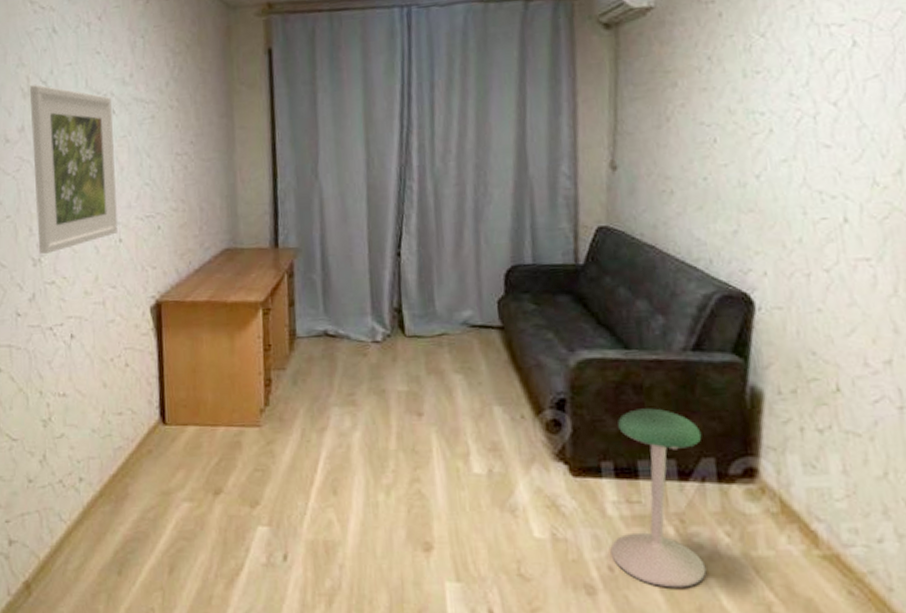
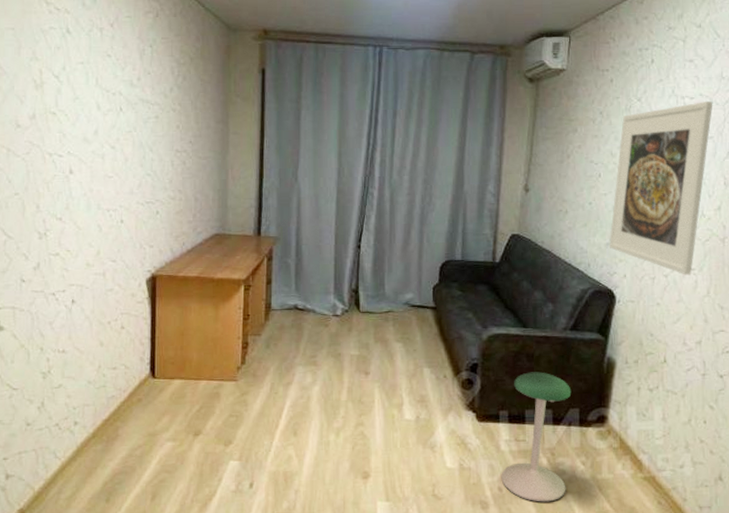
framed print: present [30,85,118,255] -> none [43,78,120,230]
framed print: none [737,26,875,269] -> present [609,100,713,275]

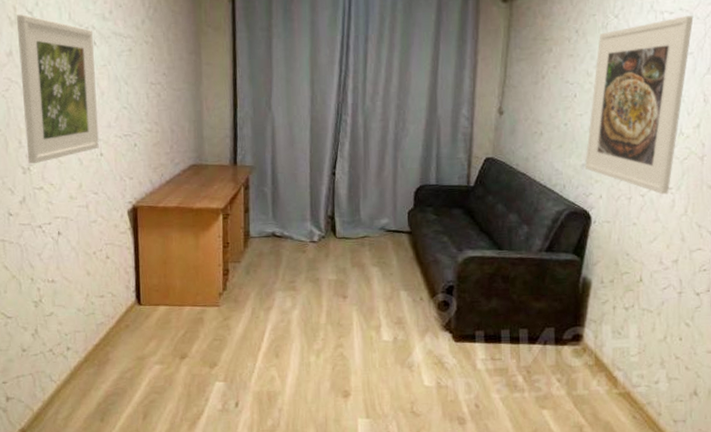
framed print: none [43,78,120,230] -> present [17,14,99,164]
stool: present [501,372,572,502] -> none [477,293,547,418]

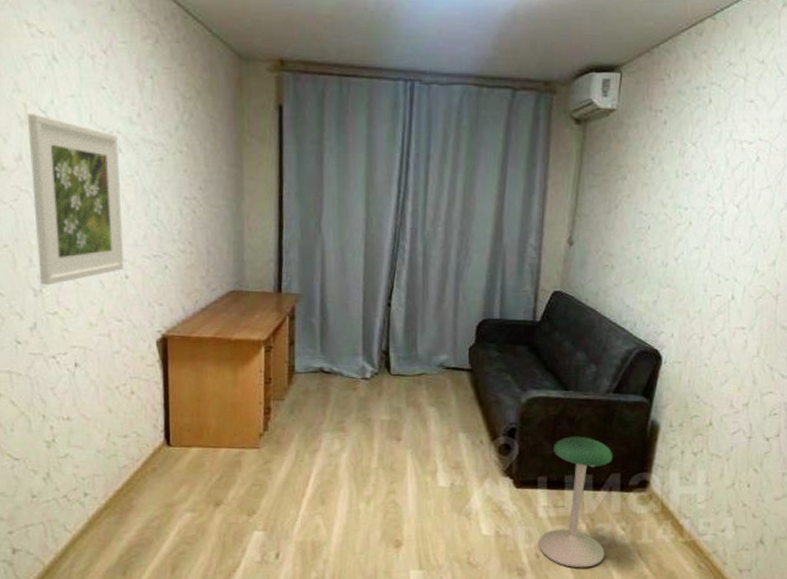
stool: none [477,293,547,418] -> present [538,436,613,568]
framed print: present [584,15,694,195] -> none [656,146,773,335]

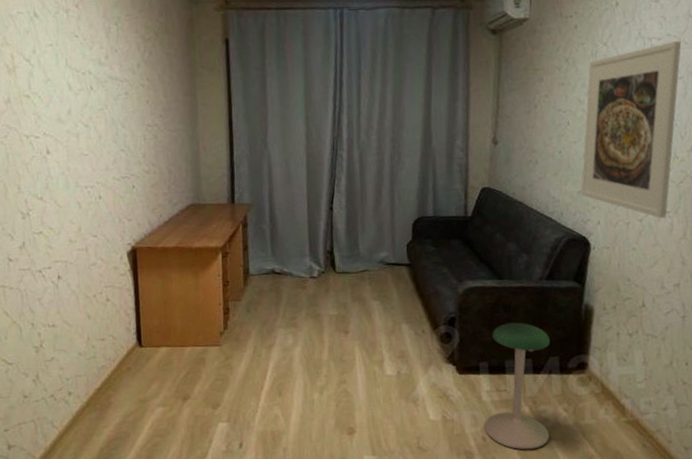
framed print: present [28,113,124,286] -> none [15,62,98,209]
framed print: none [656,146,773,335] -> present [581,40,682,219]

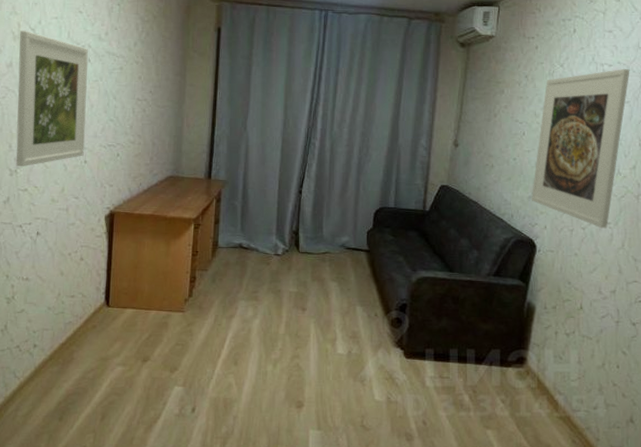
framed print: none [15,62,98,209] -> present [16,31,88,167]
stool: present [484,322,551,450] -> none [425,313,493,437]

